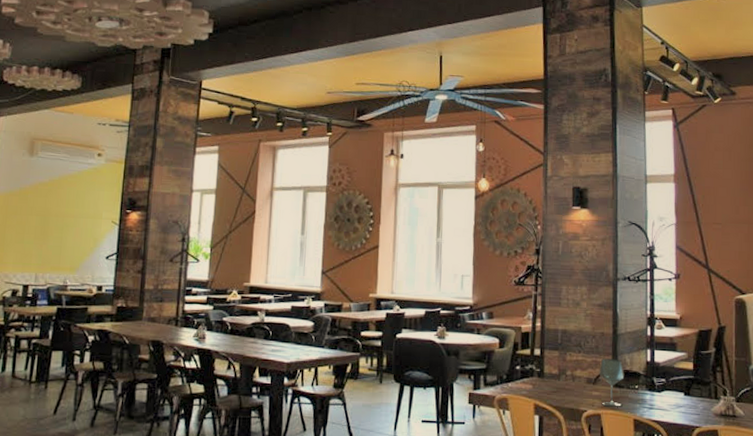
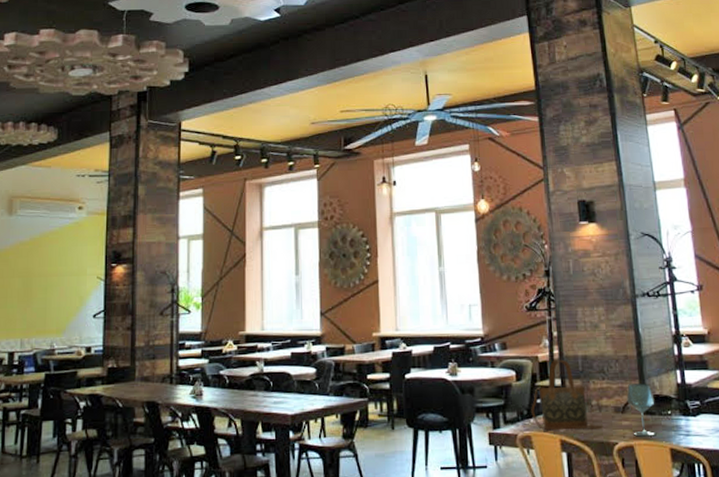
handbag: none [510,331,575,398] -> present [531,359,604,431]

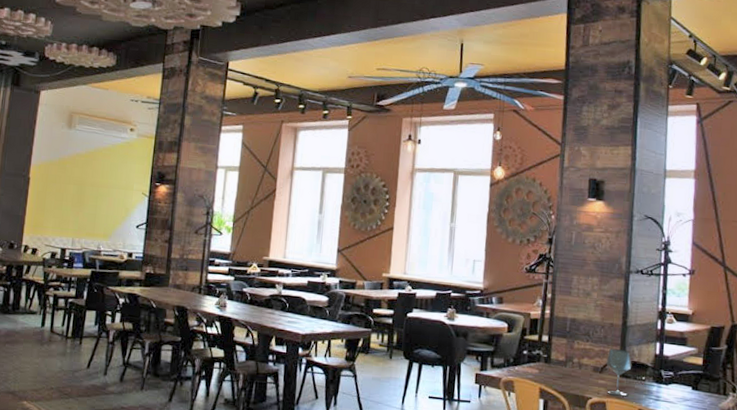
handbag: present [531,359,604,431] -> none [517,318,581,385]

